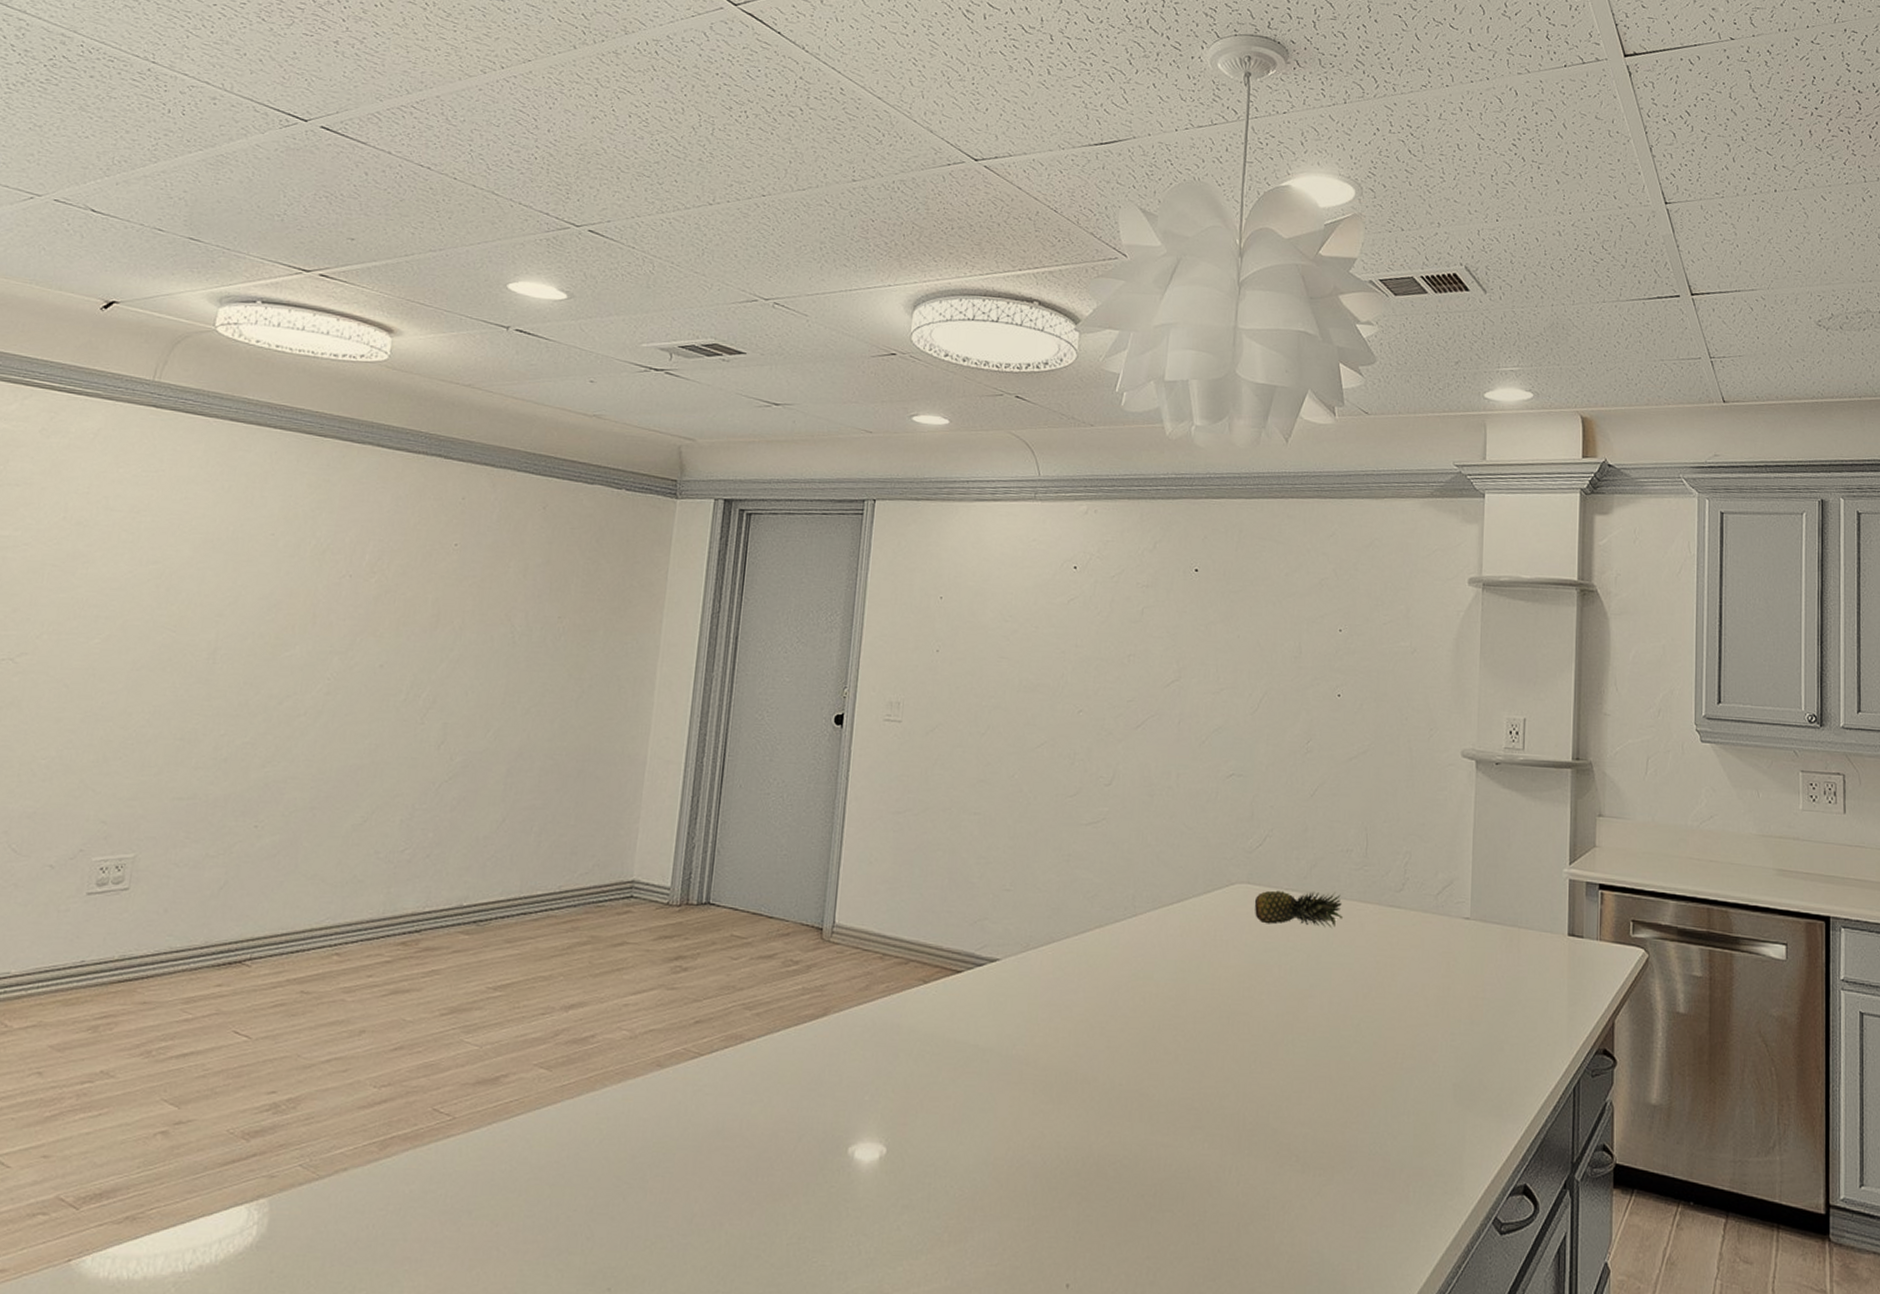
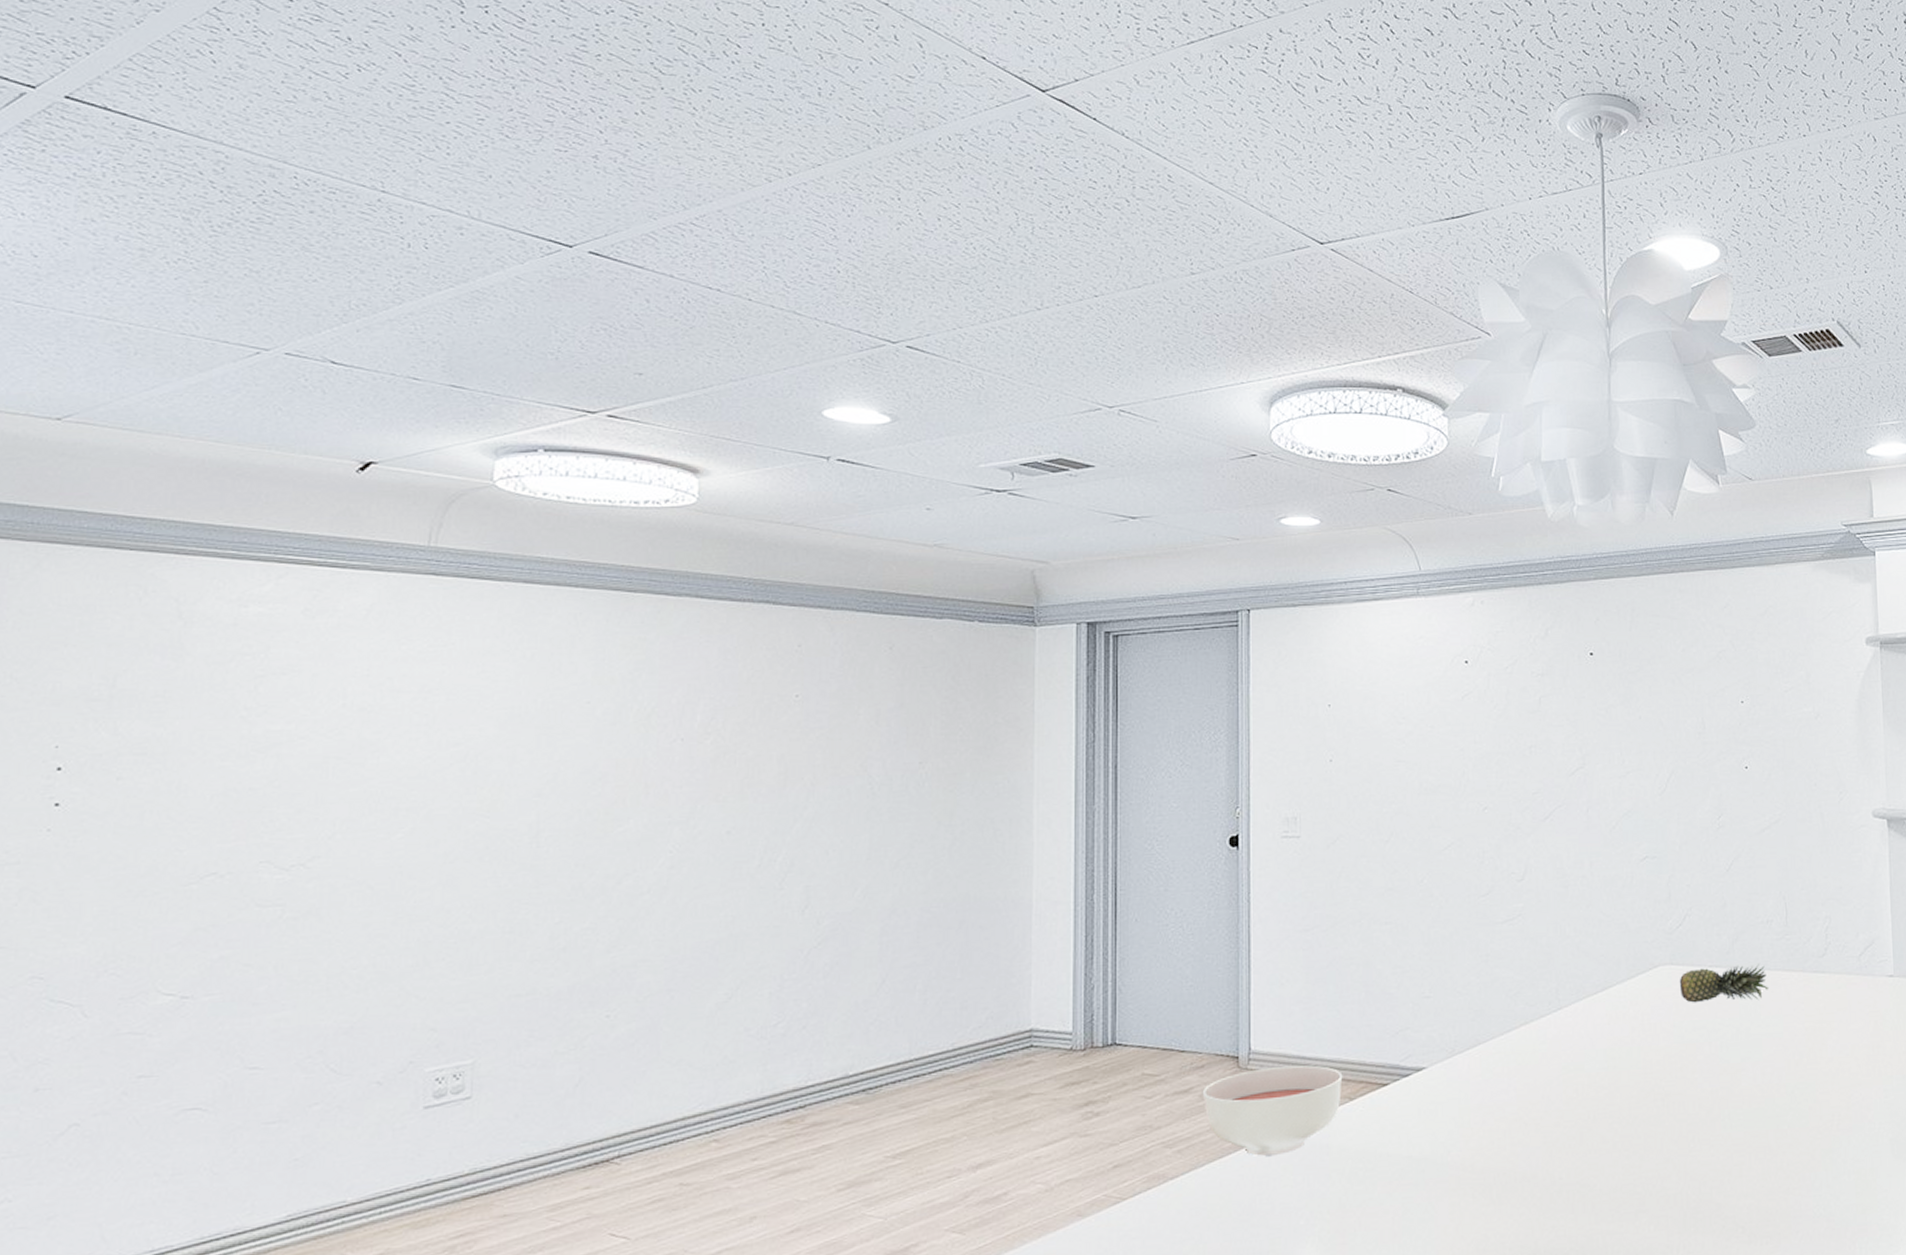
bowl: none [785,942,920,1029] -> present [1202,1065,1343,1156]

